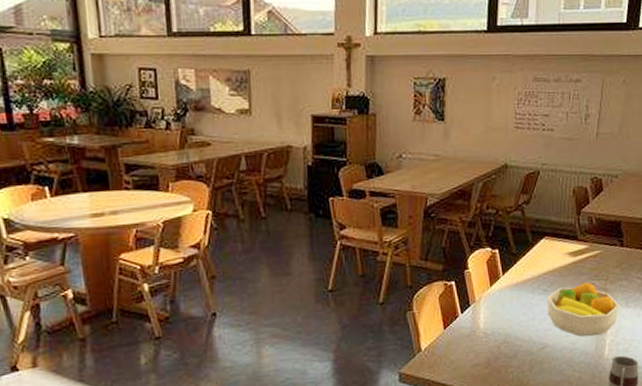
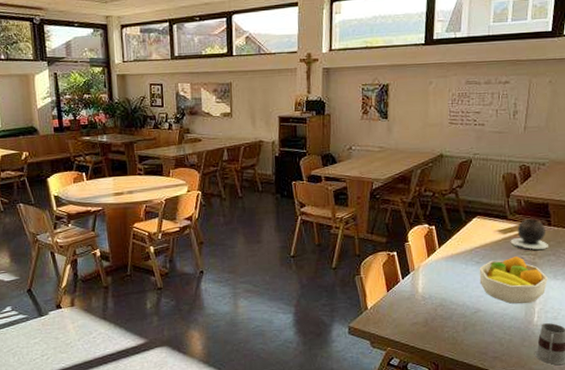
vase: none [580,238,620,275] -> present [510,218,548,251]

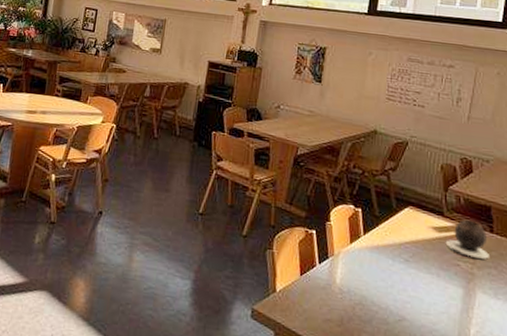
fruit bowl: present [479,256,548,304] -> none [407,261,487,322]

